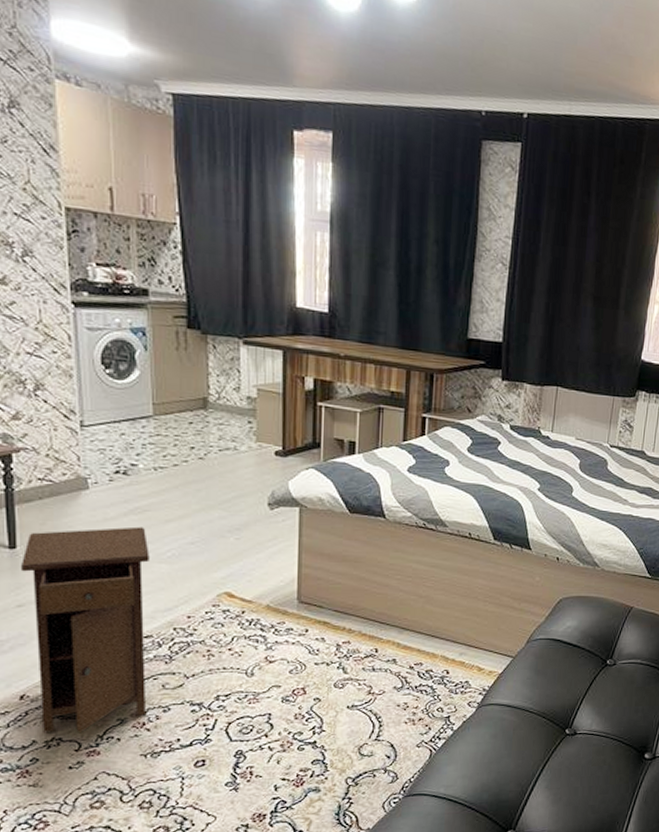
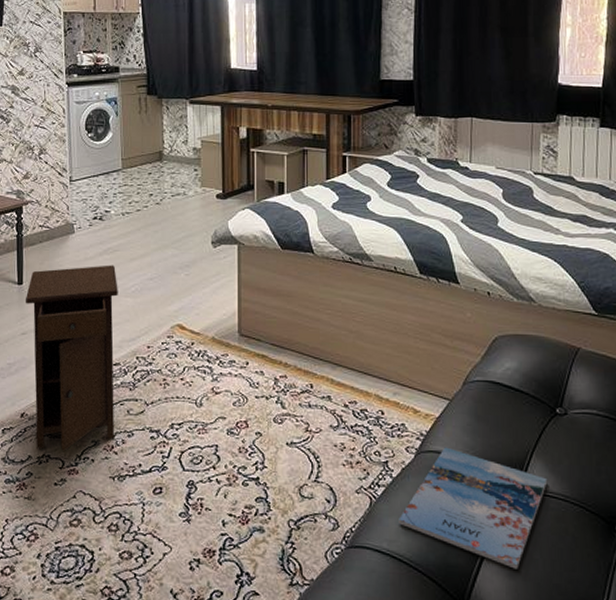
magazine: none [456,699,593,798] -> present [399,447,548,569]

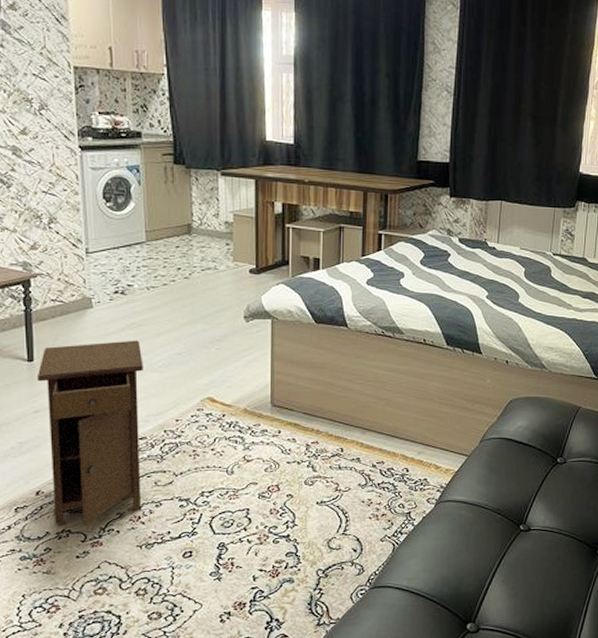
magazine: present [399,447,548,569] -> none [418,496,546,592]

